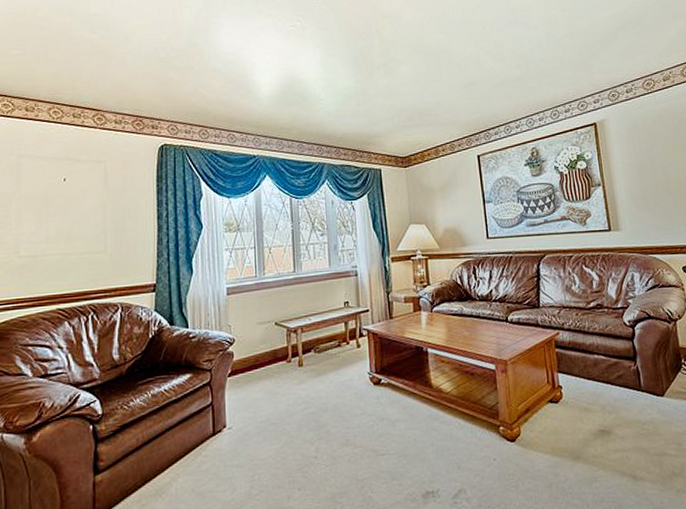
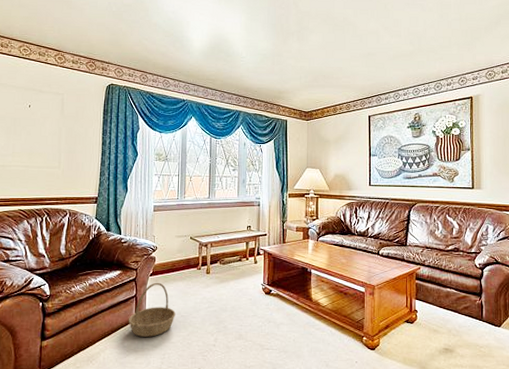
basket: none [204,383,264,456] -> present [128,282,176,337]

